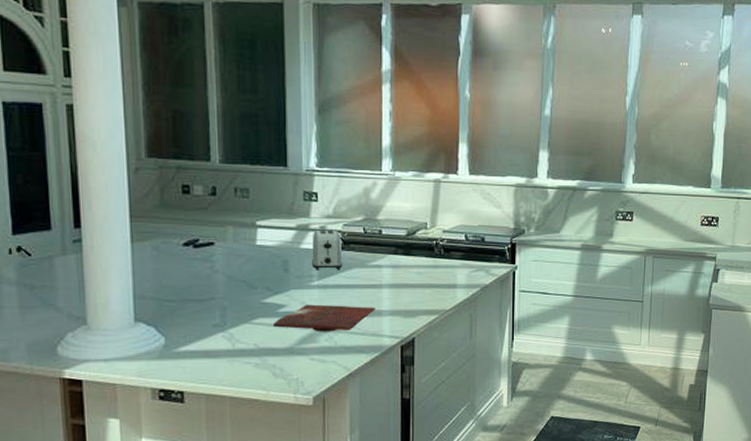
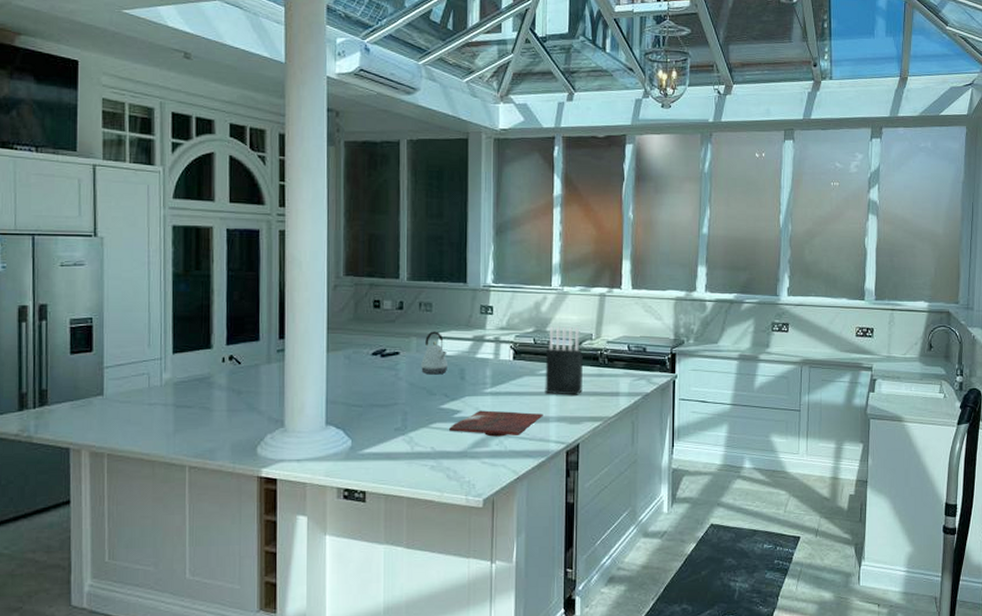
kettle: none [238,220,270,267] -> present [420,331,449,375]
toaster: present [312,231,343,270] -> none [486,341,514,378]
knife block: none [376,214,419,288] -> present [545,326,584,395]

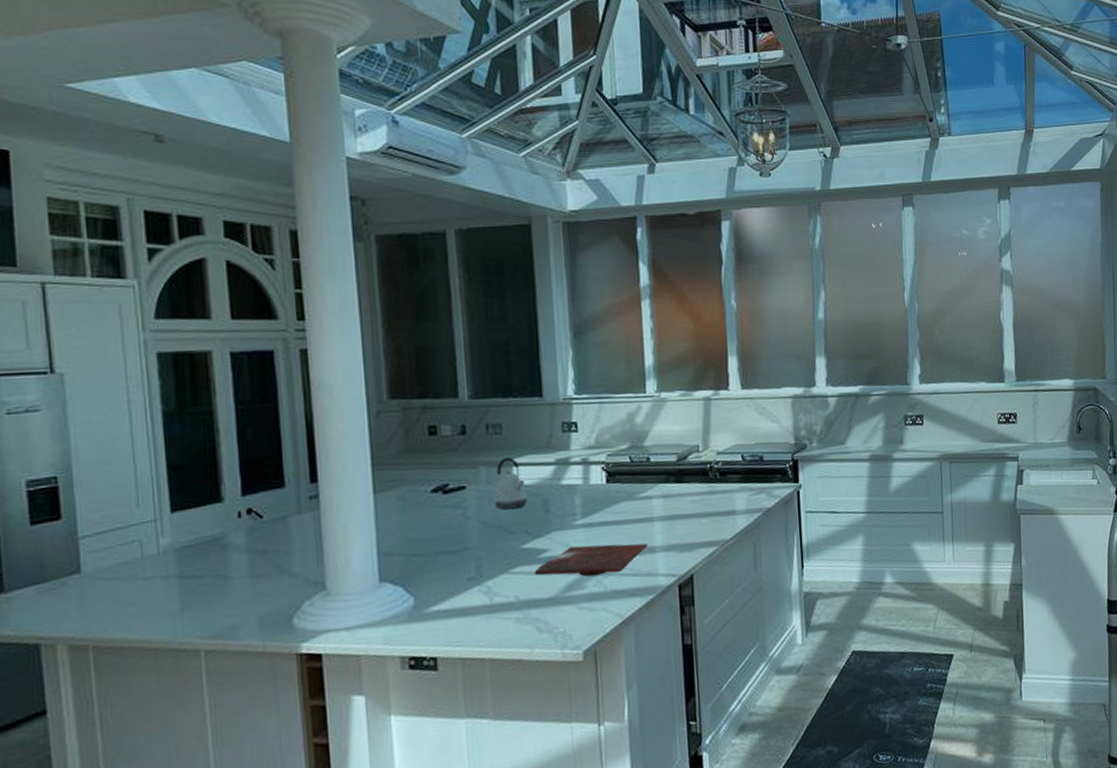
knife block: present [545,326,584,395] -> none [645,439,693,521]

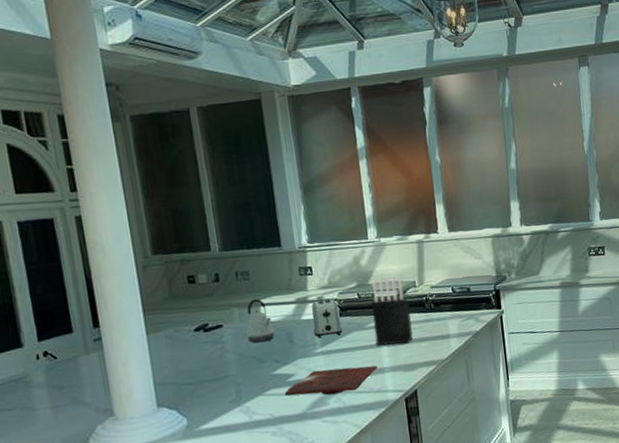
toaster: none [573,462,609,508] -> present [311,299,343,338]
knife block: none [645,439,693,521] -> present [371,277,414,346]

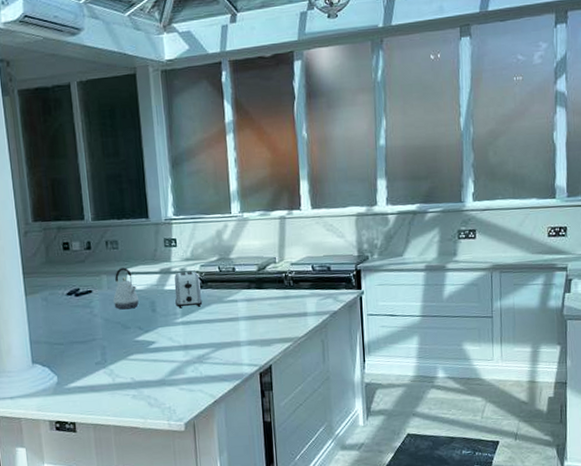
cutting board: present [284,365,378,397] -> none [145,338,234,364]
knife block: present [371,277,414,346] -> none [232,252,271,320]

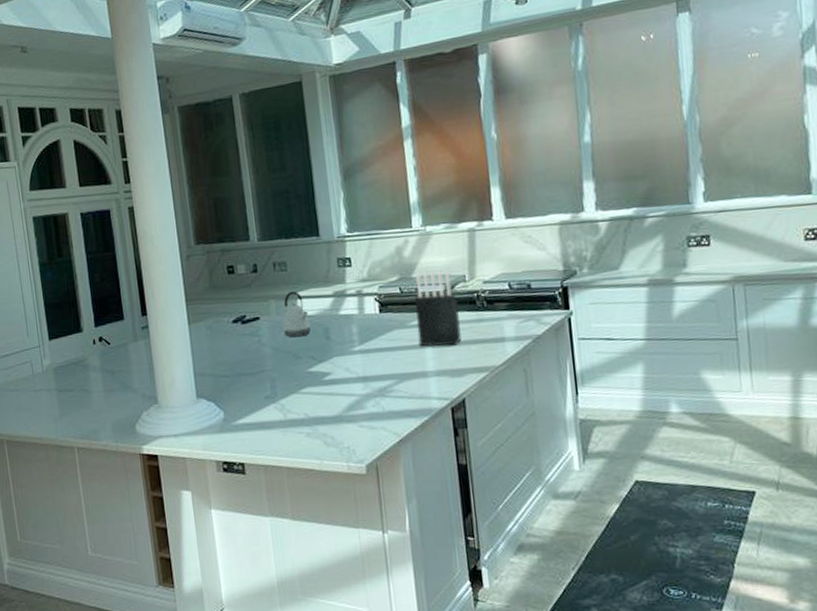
toaster: present [174,271,203,309] -> none [350,293,383,335]
knife block: none [232,252,271,320] -> present [415,270,462,347]

